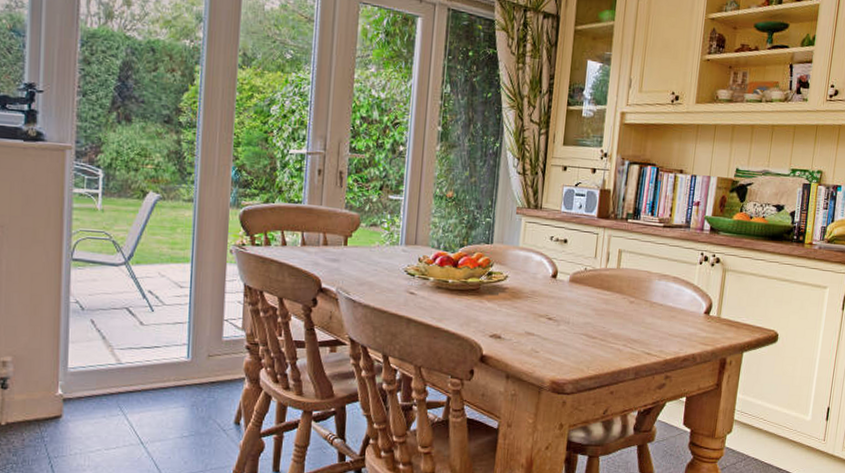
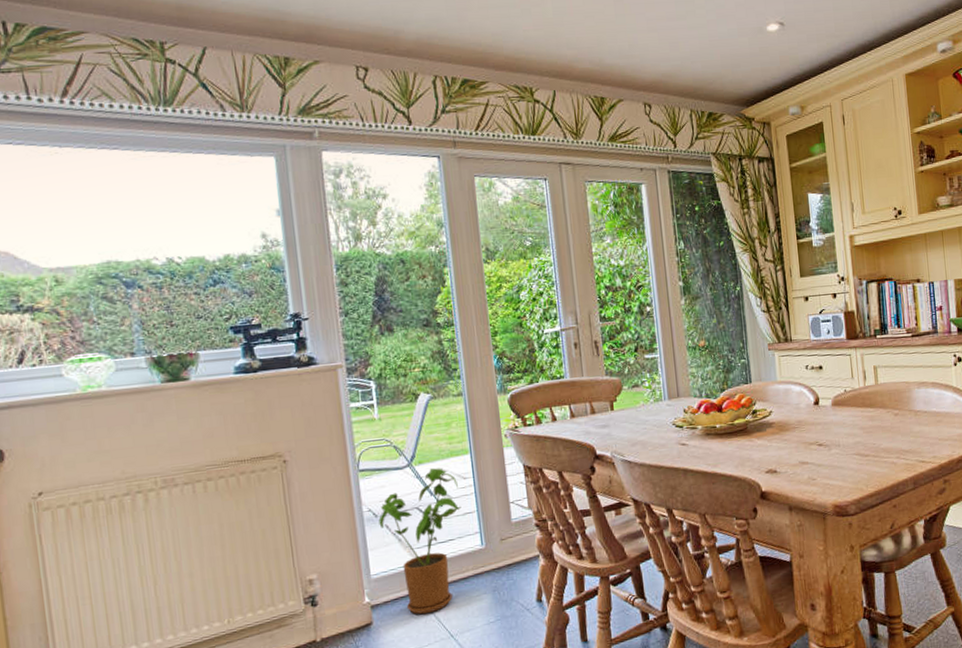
house plant: none [84,271,173,417] -> present [378,468,462,615]

